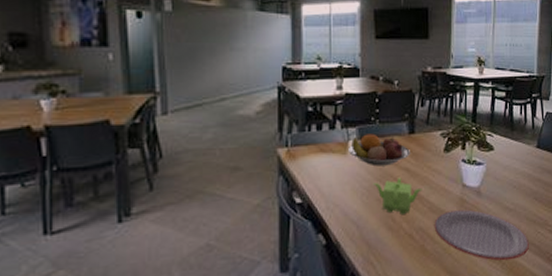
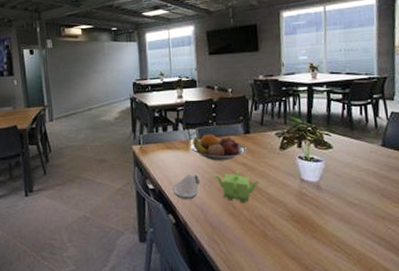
spoon rest: none [325,182,358,215] -> present [173,173,201,200]
plate: present [434,209,530,261] -> none [273,202,379,252]

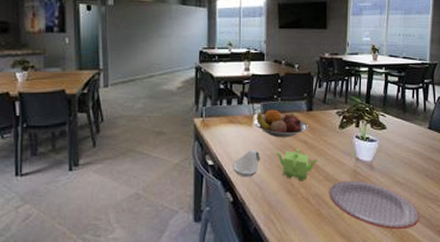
plate: none [273,202,379,252] -> present [329,181,420,230]

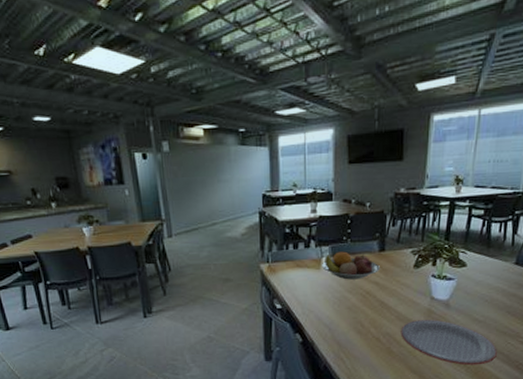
spoon rest: present [233,150,261,177] -> none [301,292,330,319]
teapot: present [275,148,319,182] -> none [345,289,391,322]

